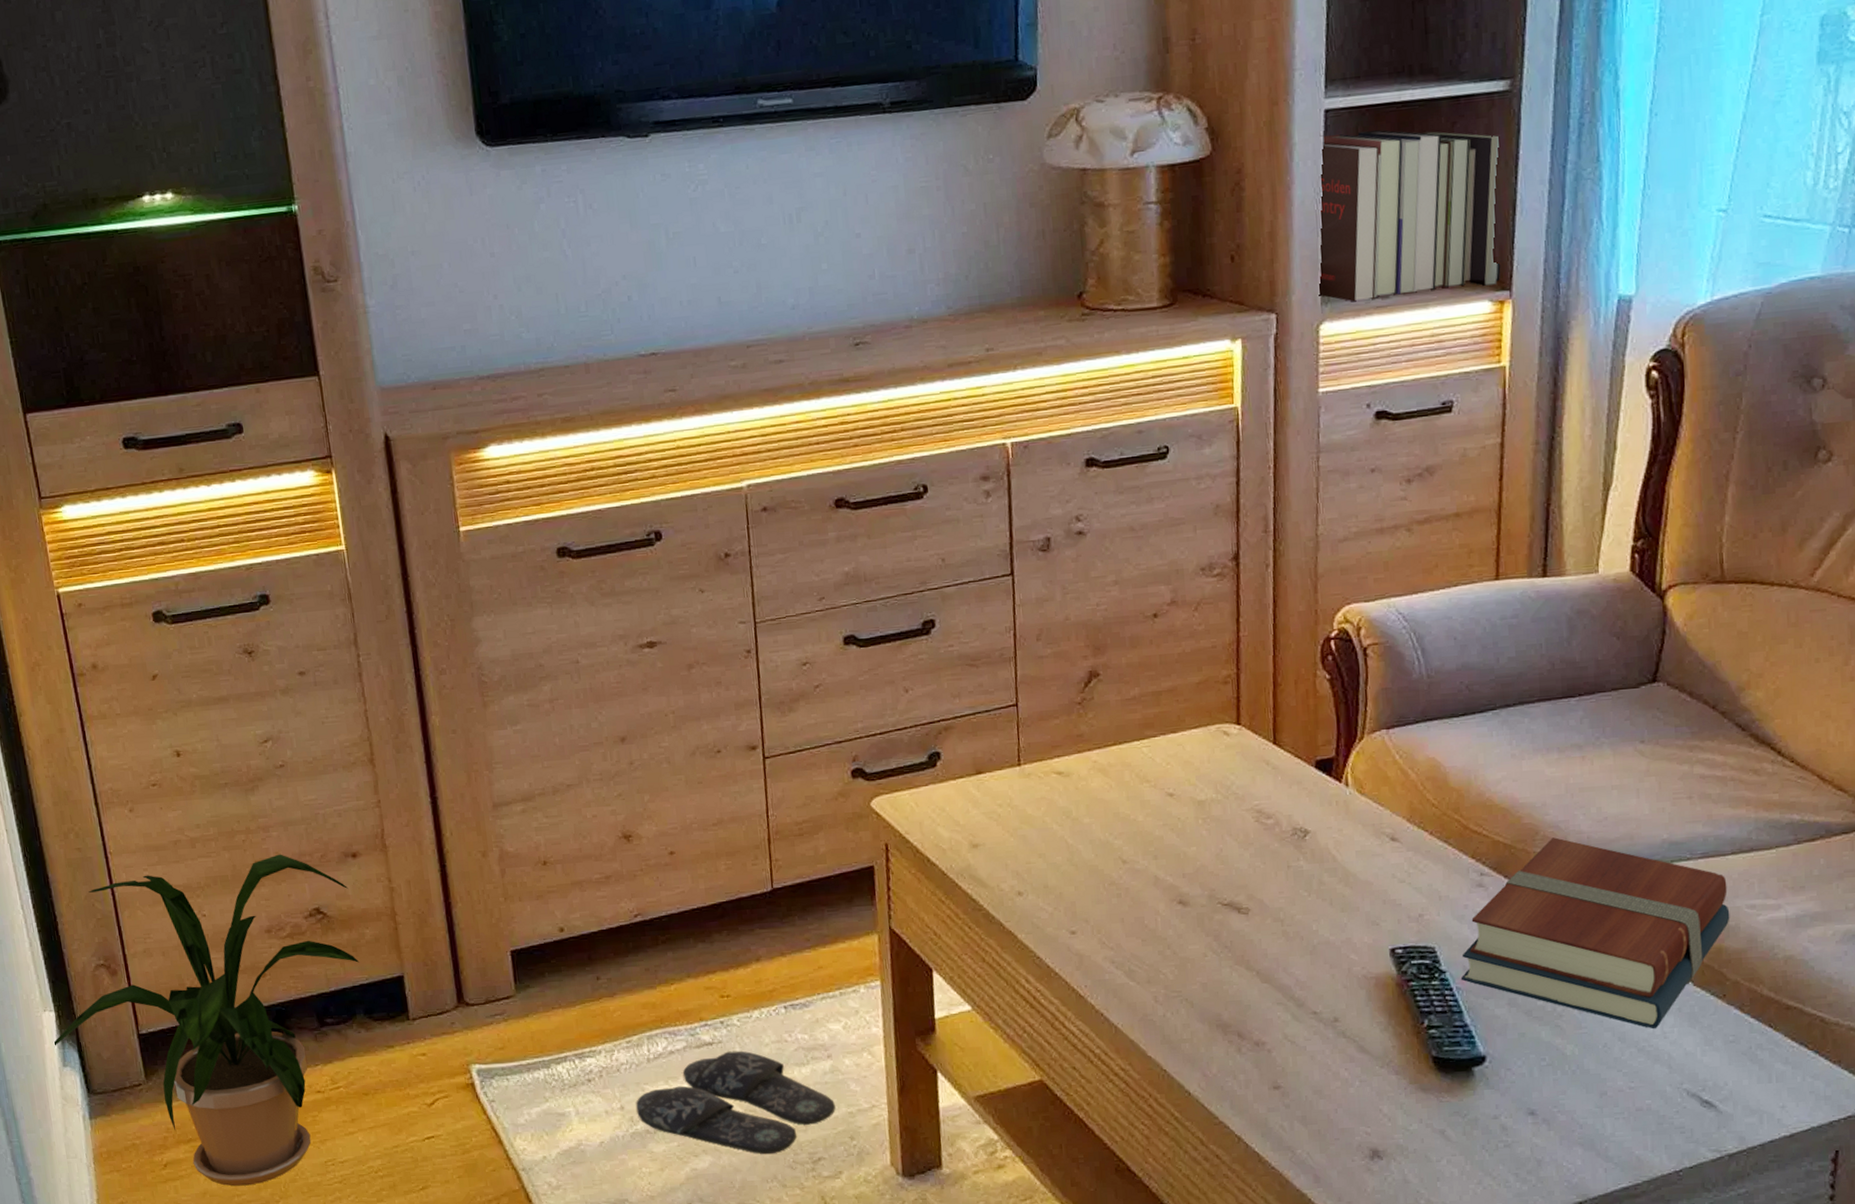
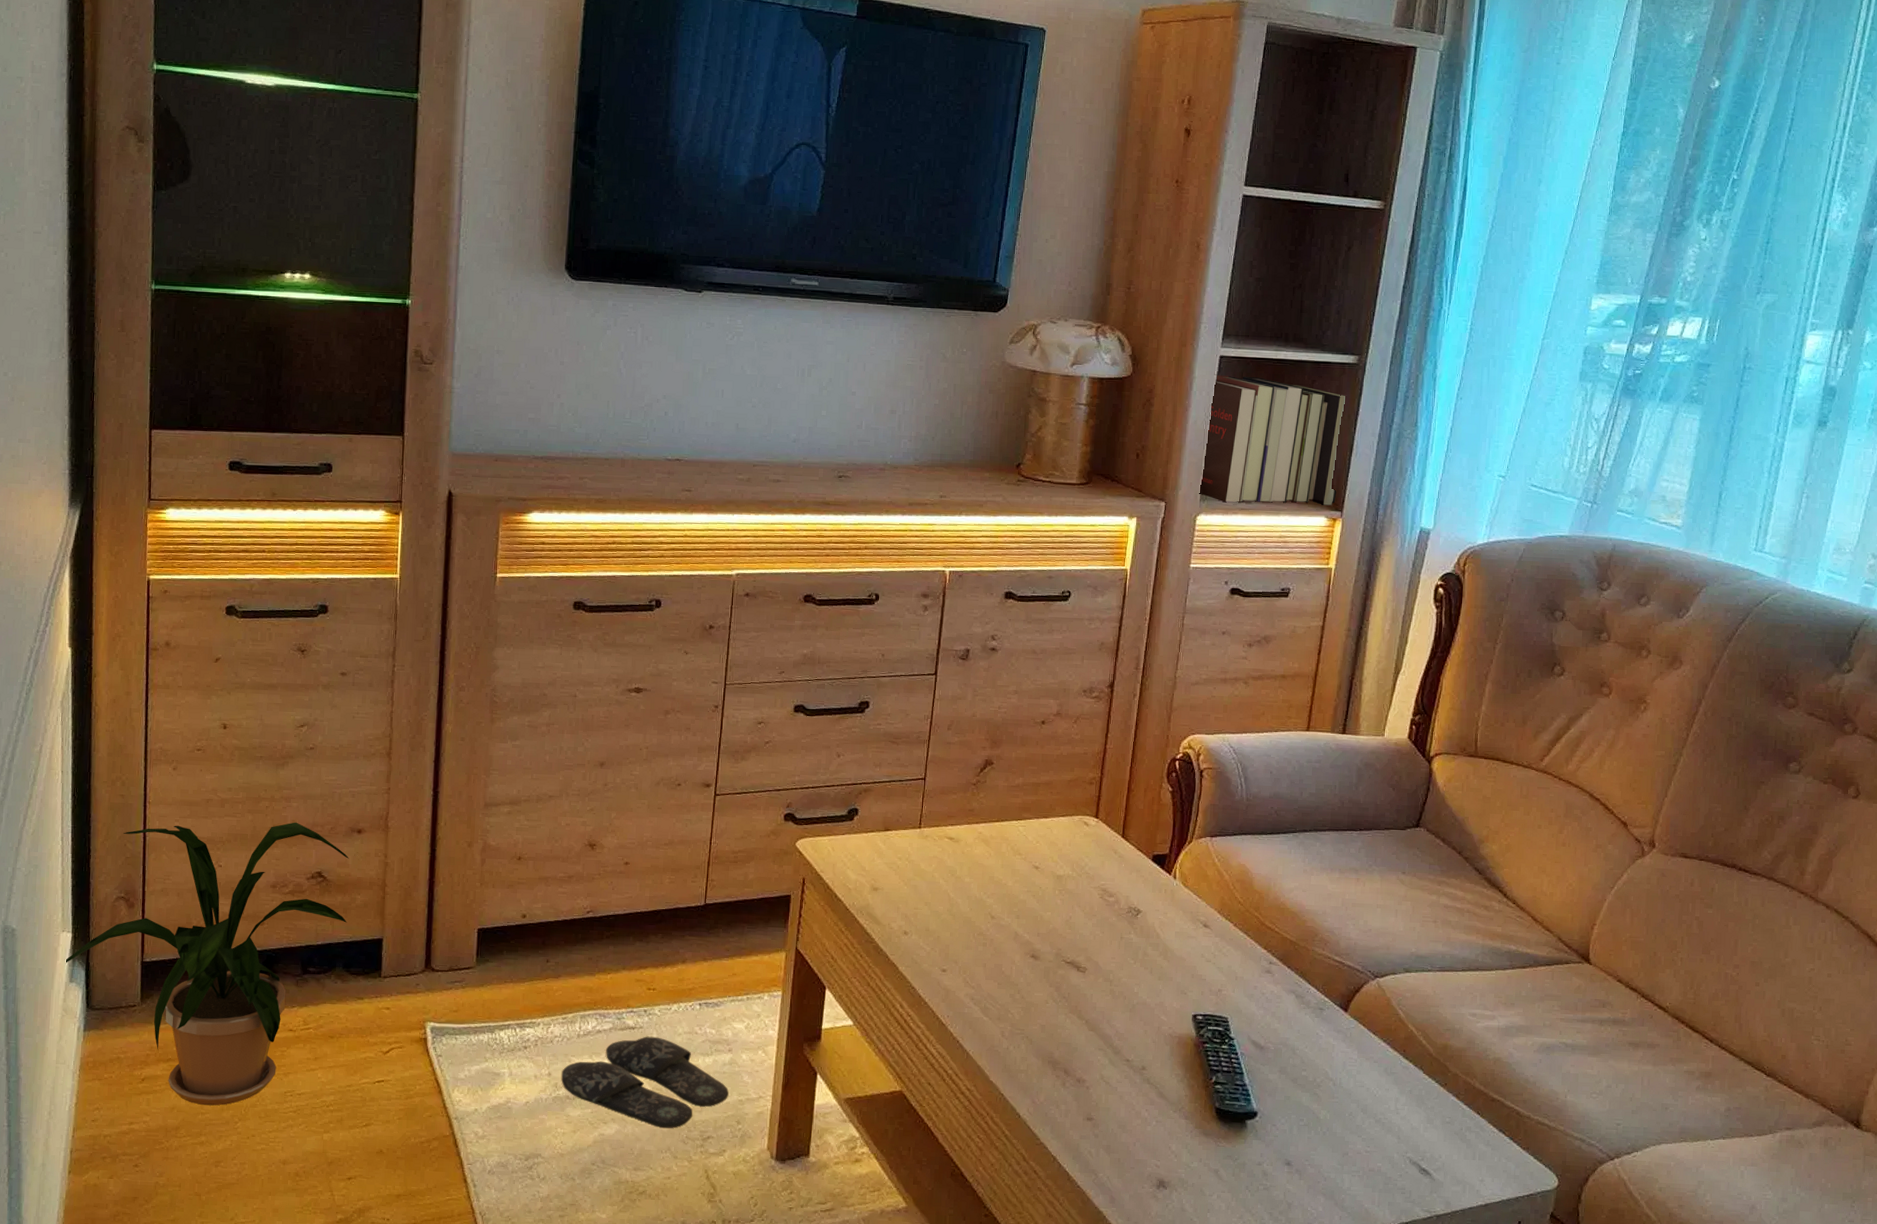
books: present [1460,837,1730,1029] -> none [1245,940,1457,1106]

